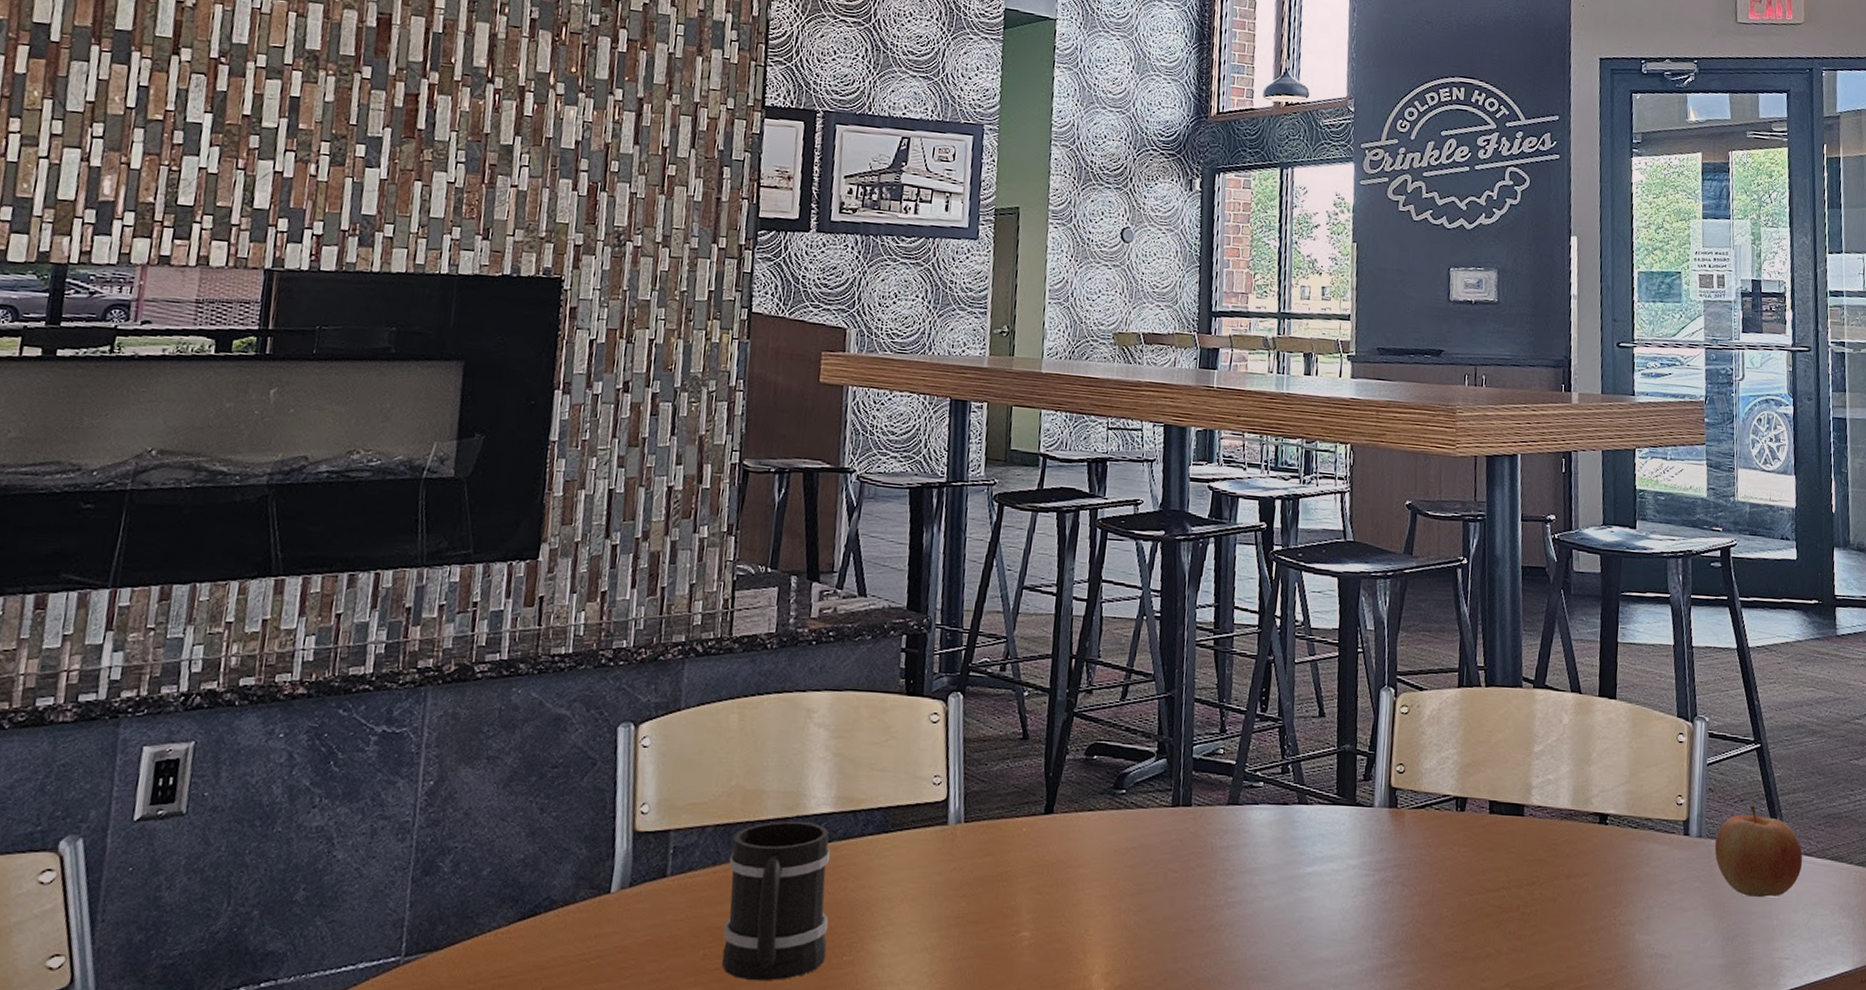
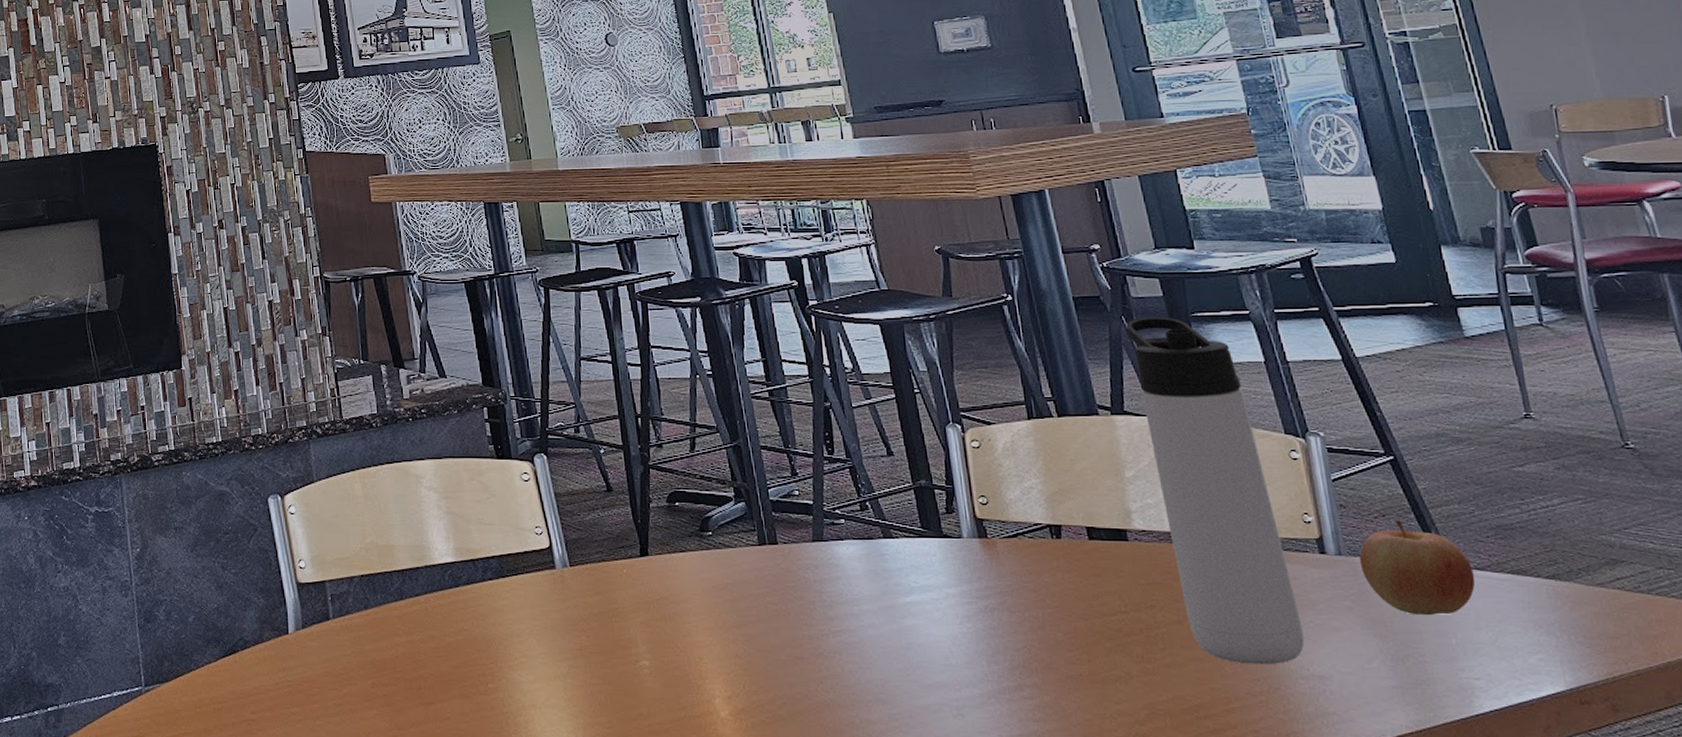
mug: present [721,821,831,982] -> none [377,570,473,706]
thermos bottle: none [1561,592,1657,943] -> present [1126,317,1305,665]

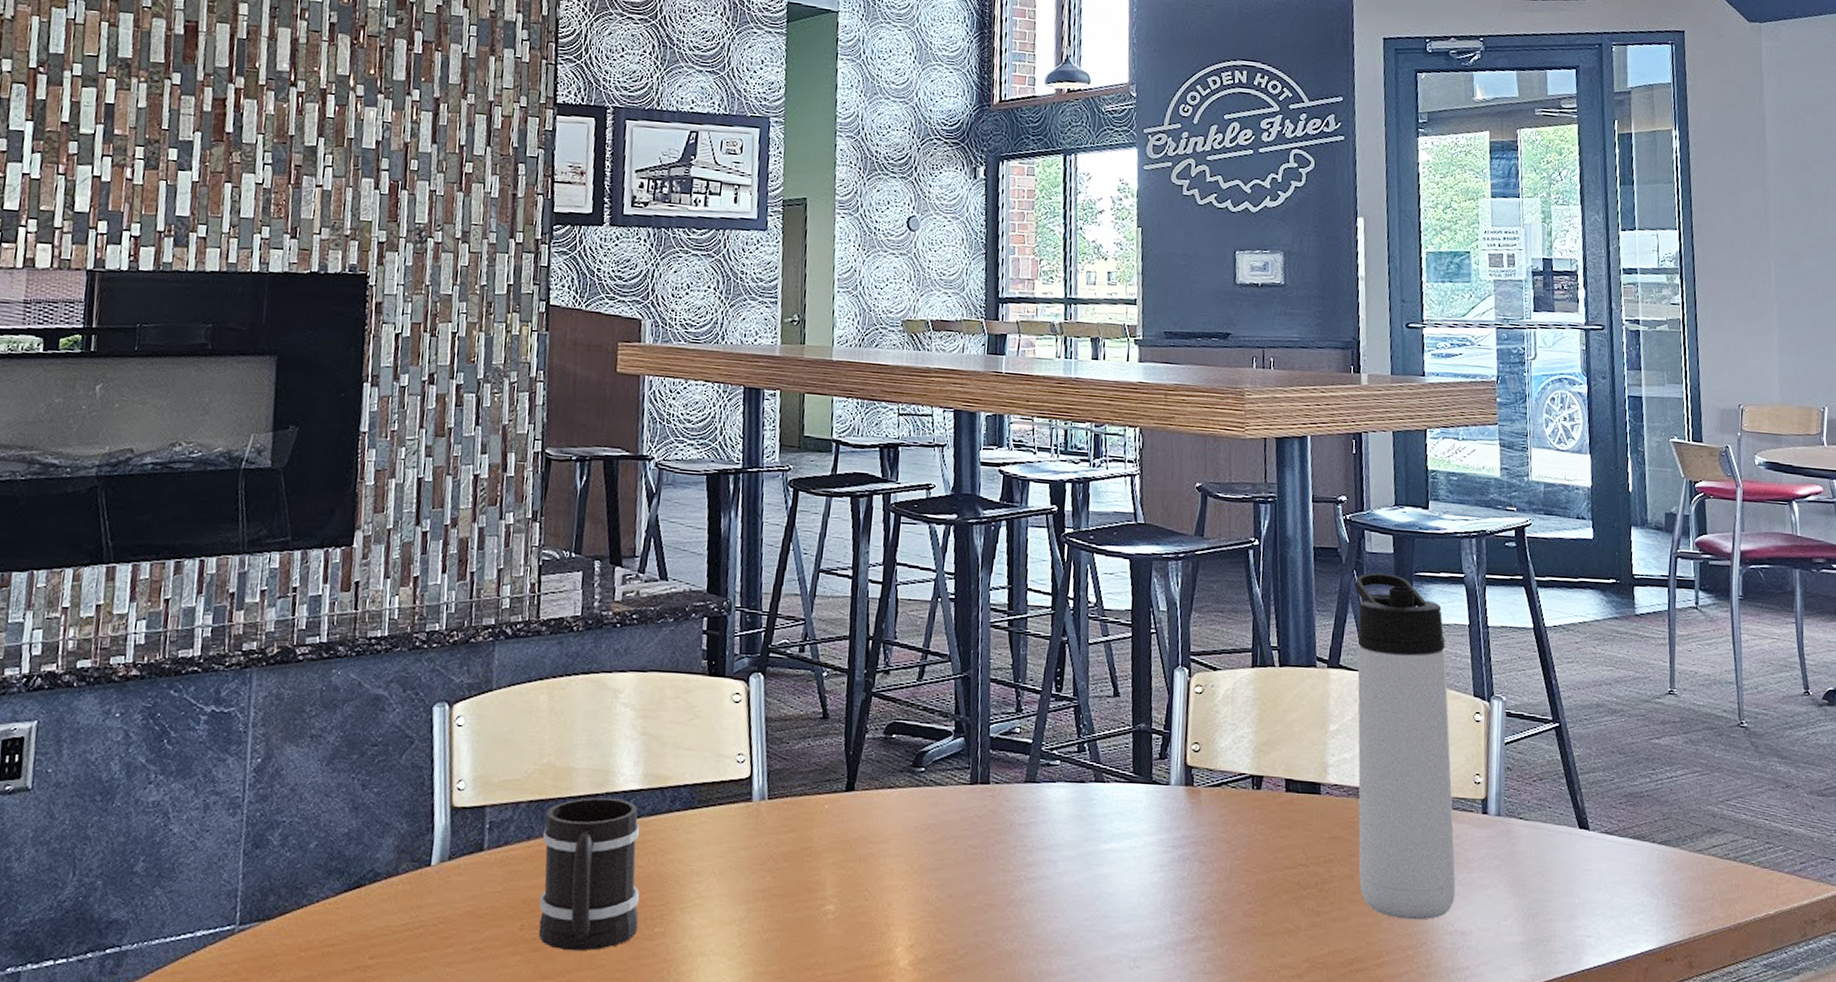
mug: none [377,570,473,706] -> present [538,797,640,952]
apple: present [1359,520,1476,616] -> none [1513,784,1604,876]

